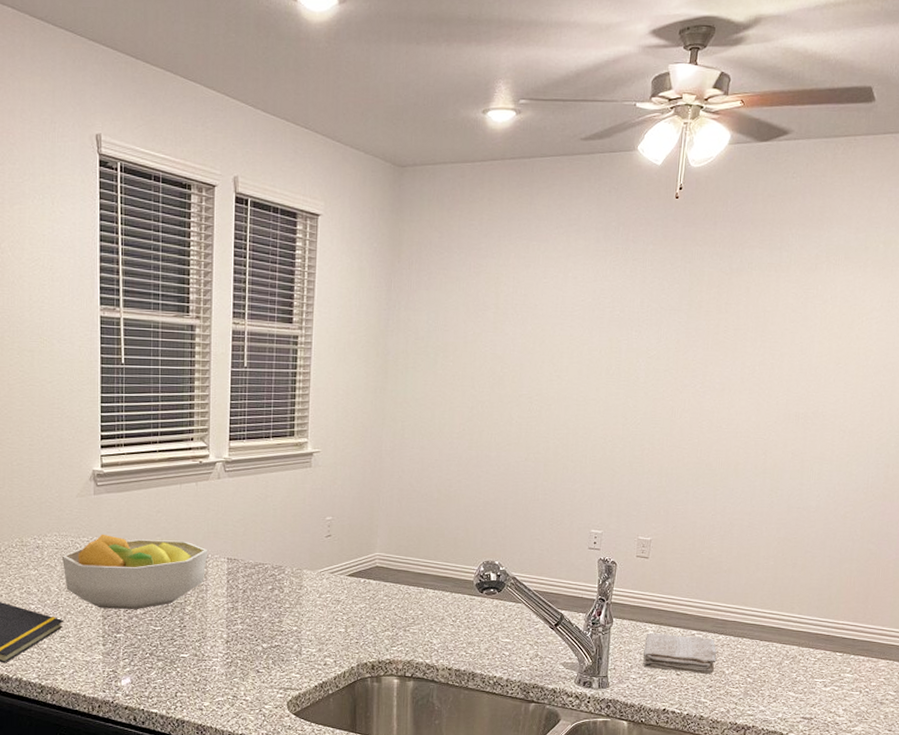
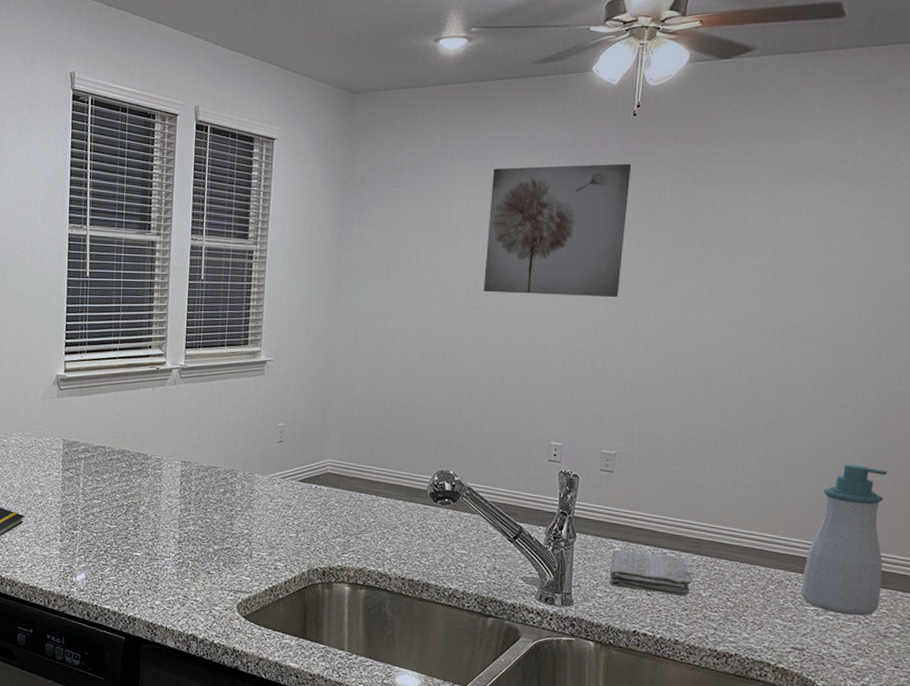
fruit bowl: present [61,534,208,609] -> none [25,434,163,508]
wall art: none [529,248,673,385] -> present [483,163,632,298]
soap bottle: none [812,545,891,686] -> present [801,464,888,616]

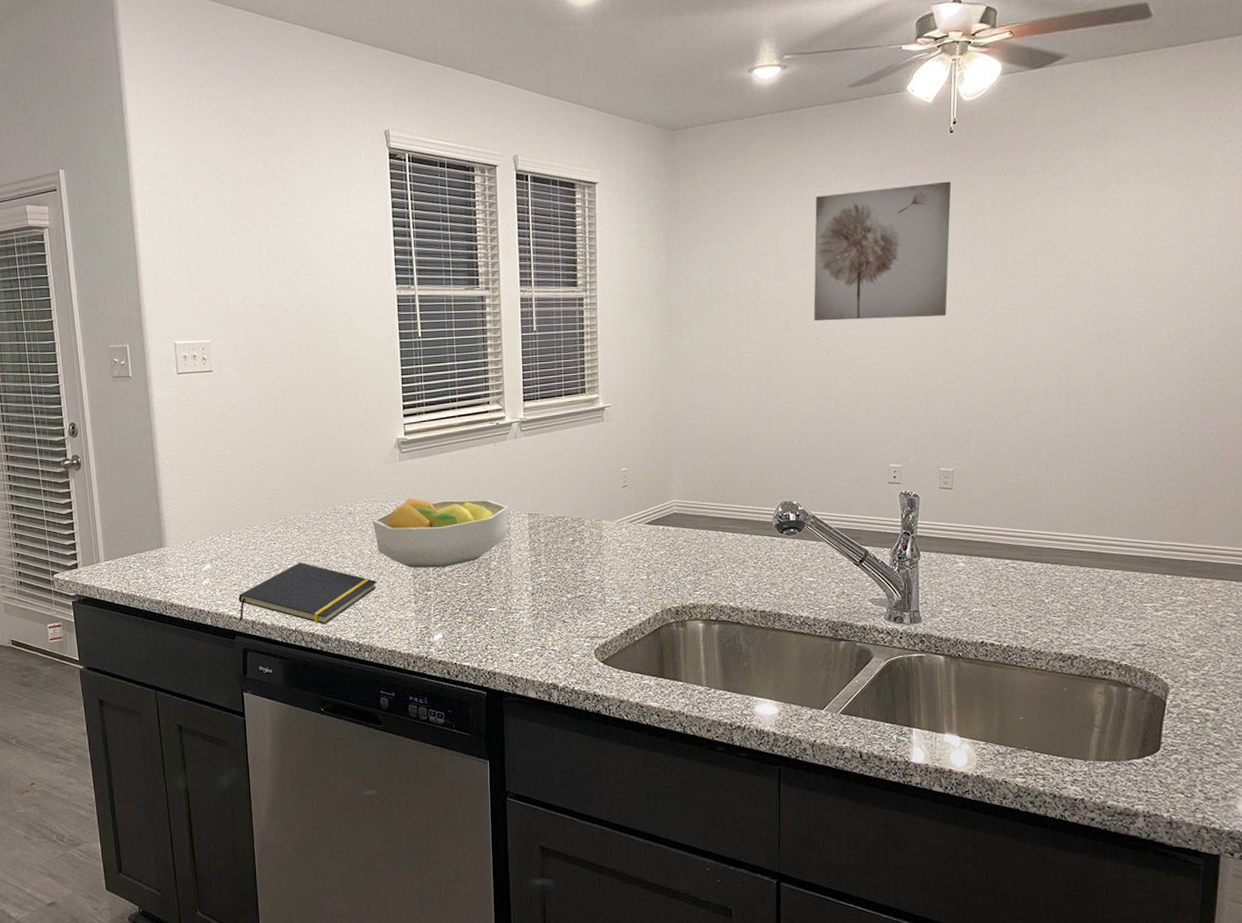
fruit bowl: none [25,434,163,508] -> present [372,497,510,568]
washcloth: present [609,549,692,597] -> none [954,564,1034,605]
soap bottle: present [801,464,888,616] -> none [1140,462,1216,608]

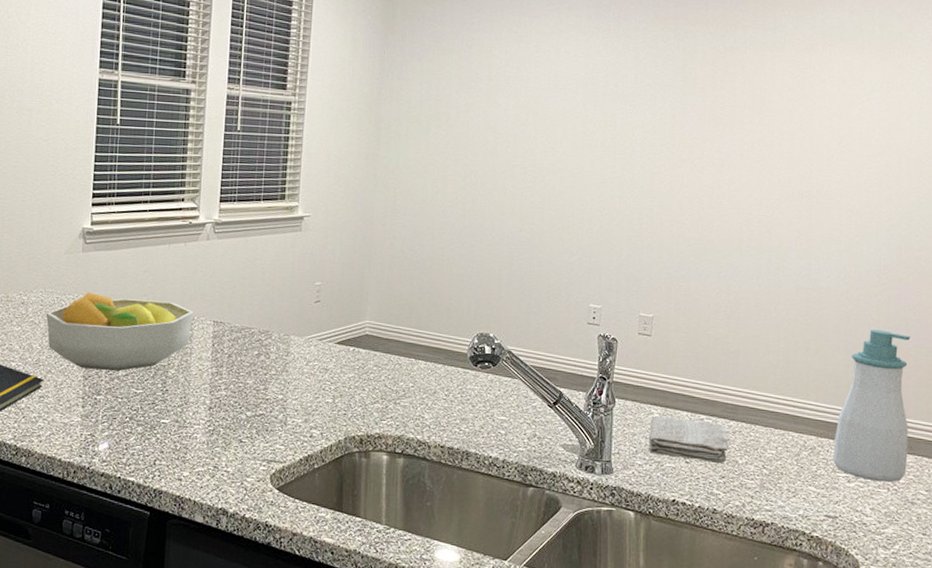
wall art: present [813,181,952,322] -> none [523,26,665,159]
washcloth: none [954,564,1034,605] -> present [648,415,729,464]
soap bottle: none [1140,462,1216,608] -> present [833,329,911,483]

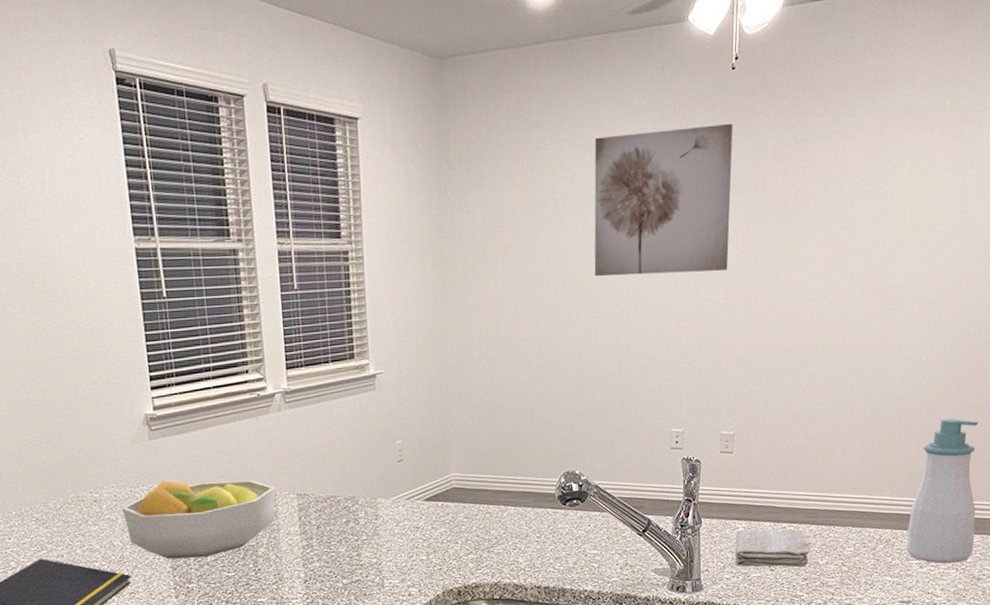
wall art: none [523,26,665,159] -> present [594,123,733,277]

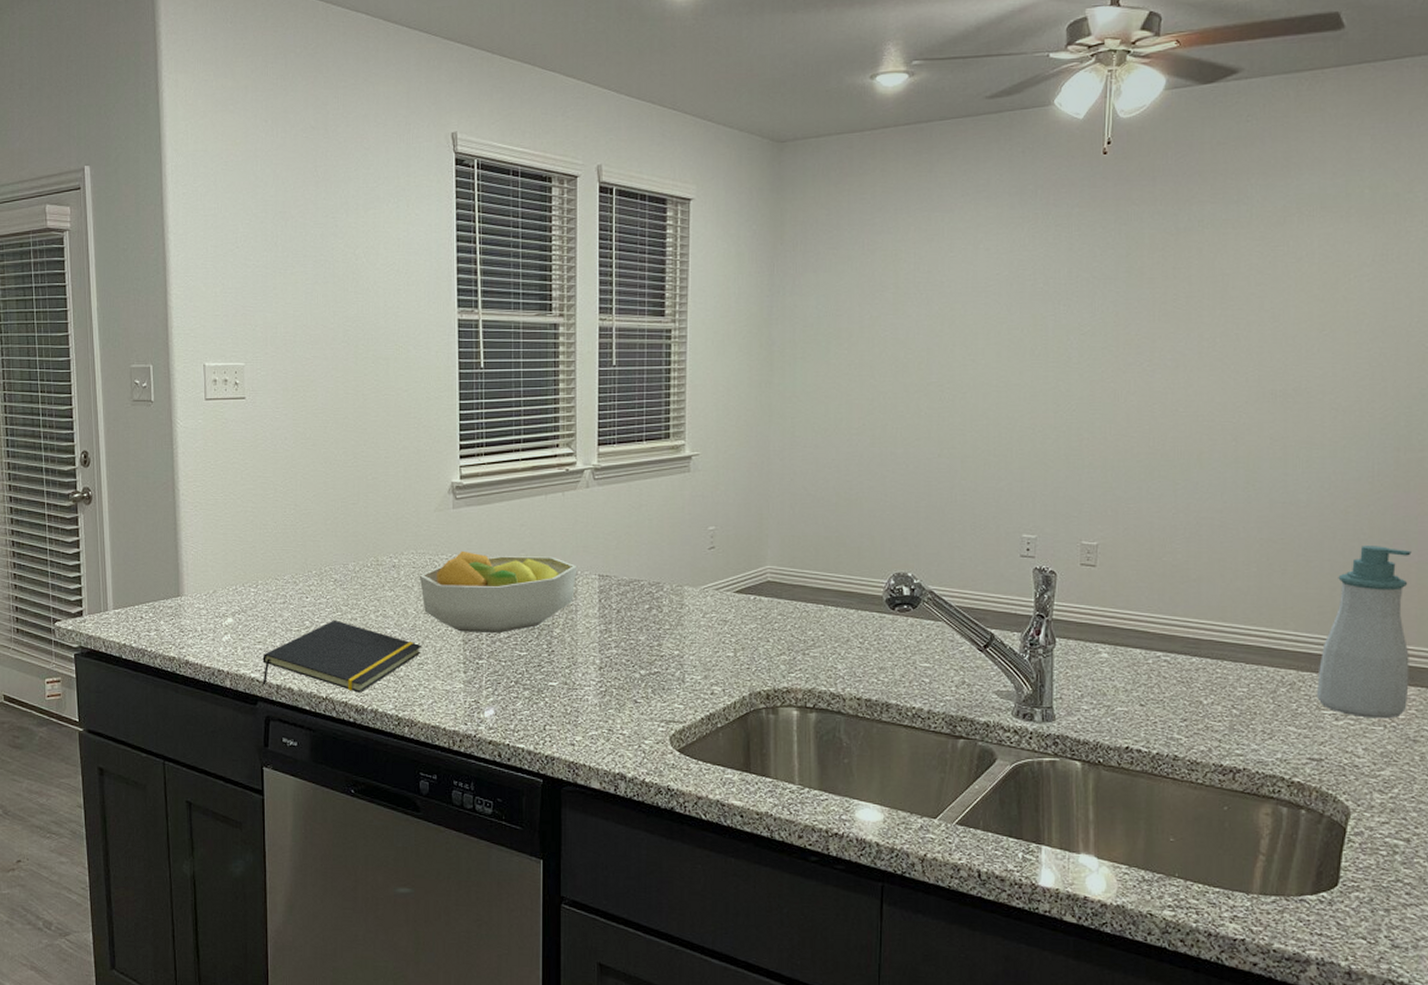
wall art: present [594,123,733,277] -> none [938,209,1104,366]
washcloth: present [734,529,810,568] -> none [1095,655,1191,706]

